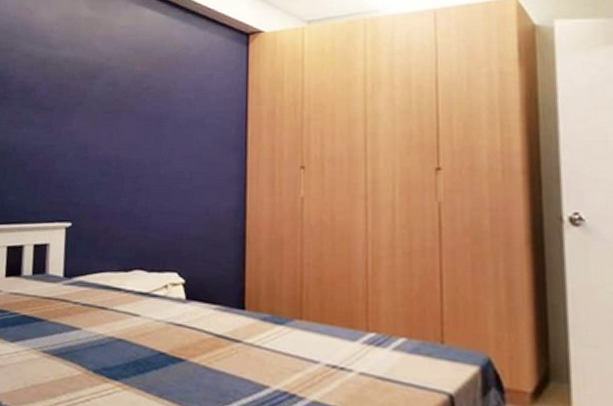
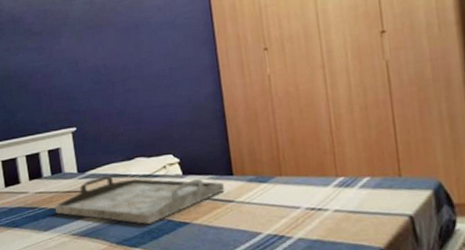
serving tray: none [29,284,233,353] -> present [55,175,225,224]

